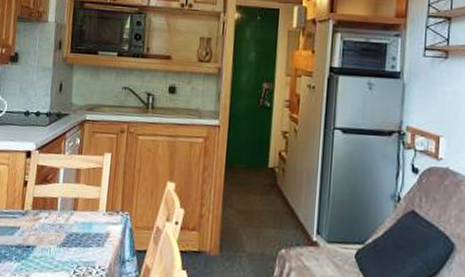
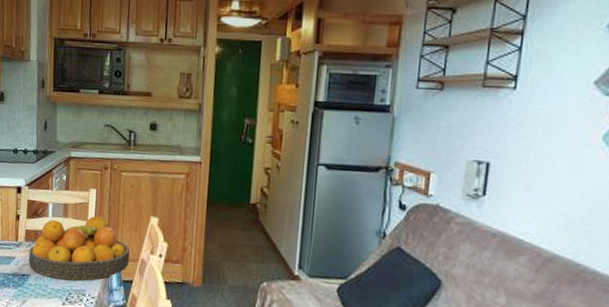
fruit bowl: none [34,181,145,251] -> present [28,215,131,281]

